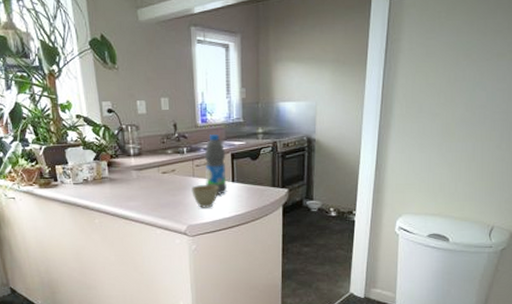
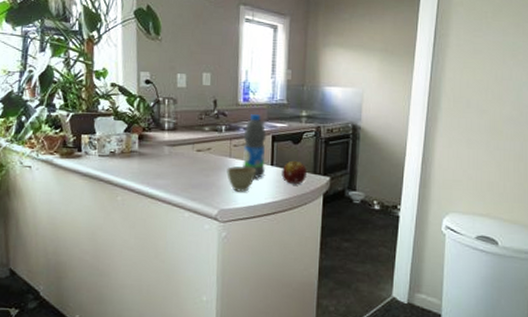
fruit: none [242,175,266,197] -> present [282,160,307,184]

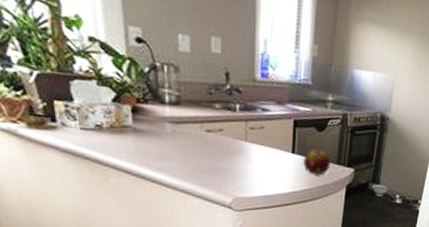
cup: present [227,166,256,192] -> none [242,151,275,180]
water bottle: present [243,114,267,178] -> none [260,93,288,166]

